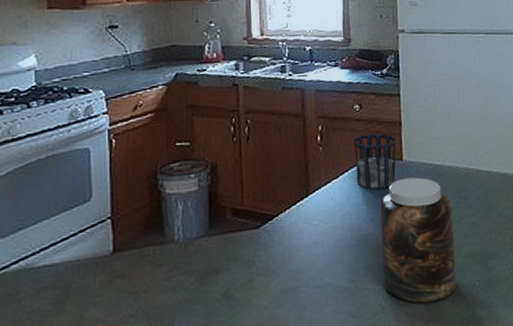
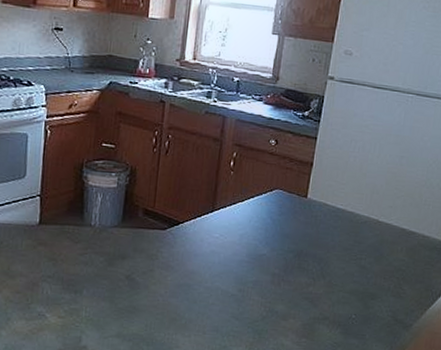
cup: present [352,133,396,190] -> none [260,167,304,219]
jar: present [379,177,457,304] -> none [267,214,346,323]

